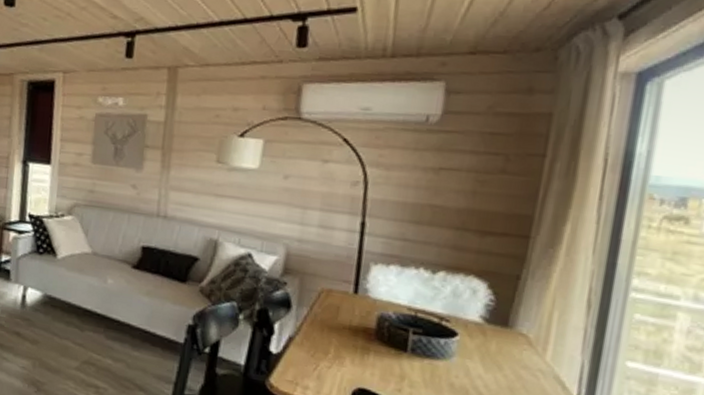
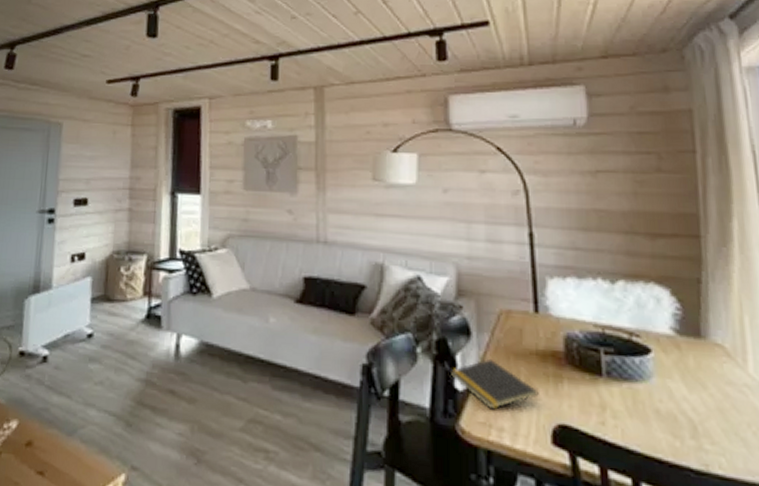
notepad: none [266,329,346,372] -> present [449,359,539,410]

